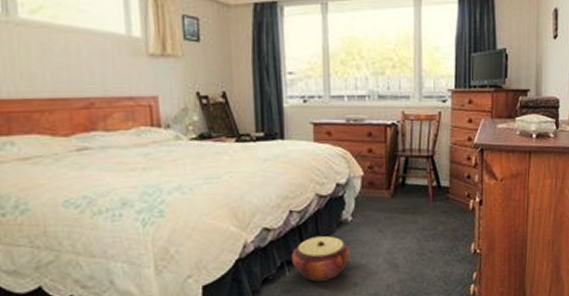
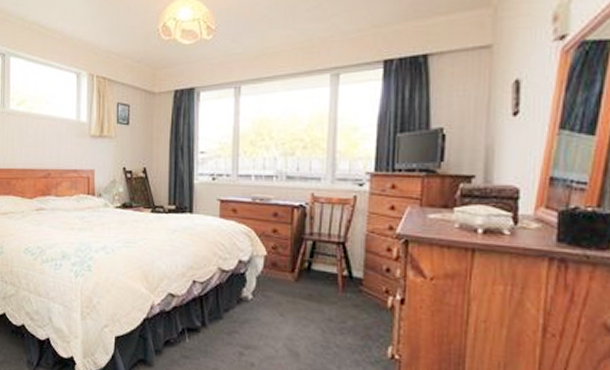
woven basket: present [292,236,350,282] -> none [192,309,248,355]

